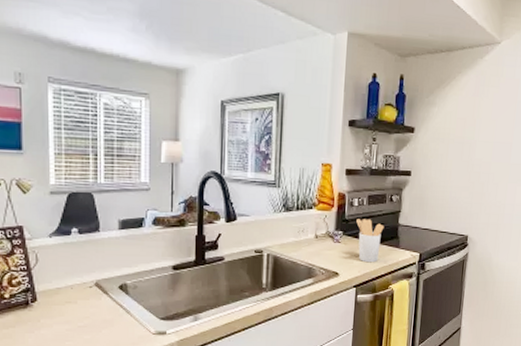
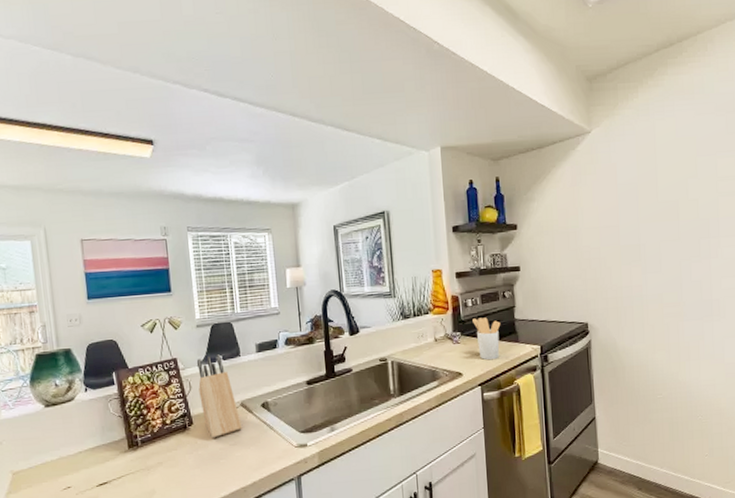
knife block: none [47,227,94,318] -> present [197,354,242,439]

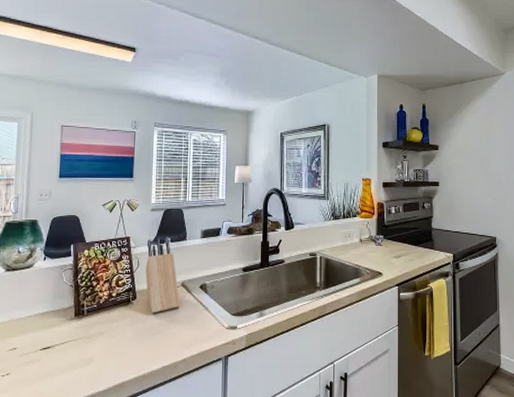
utensil holder: present [472,317,501,360] -> none [395,224,419,263]

